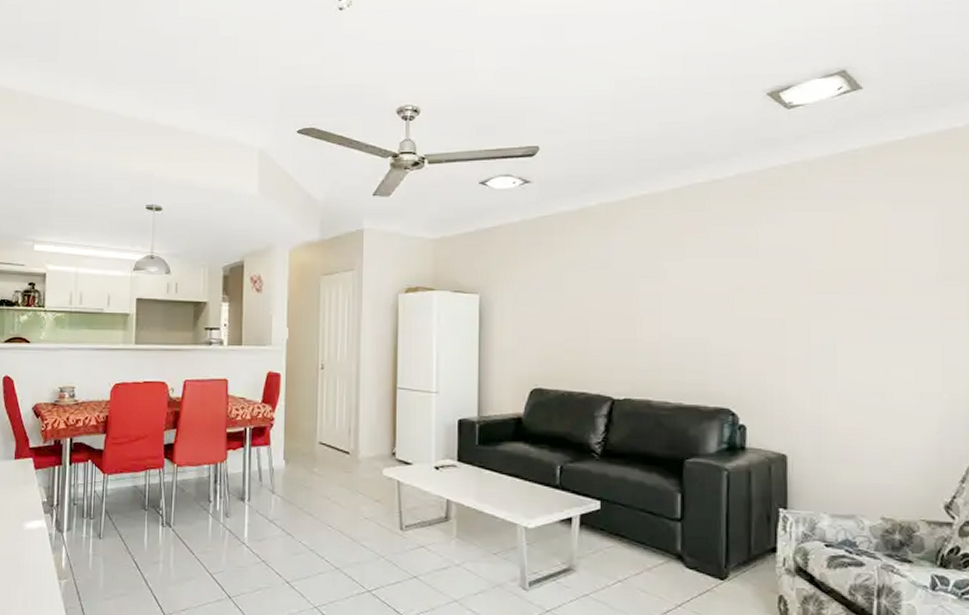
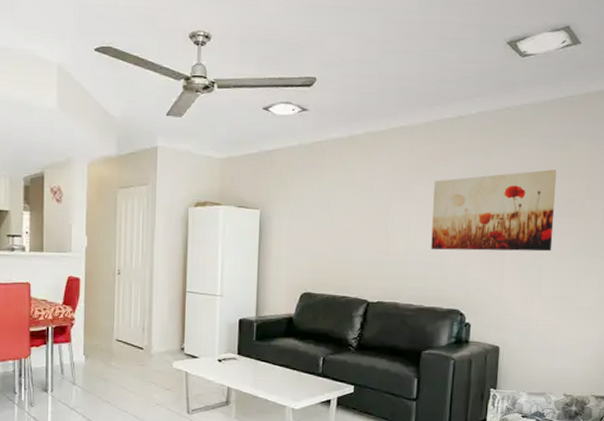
wall art: none [688,237,847,337] -> present [431,169,557,252]

